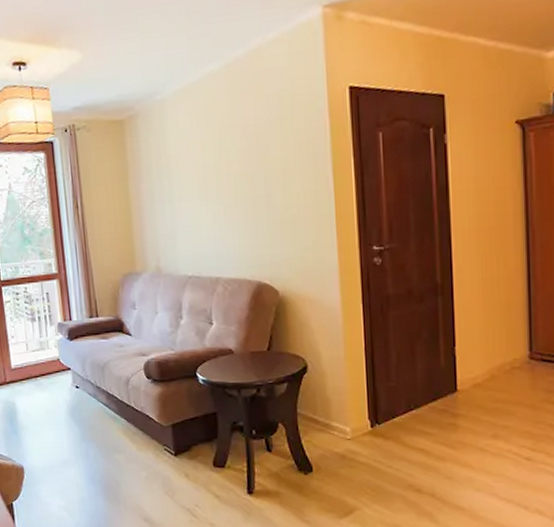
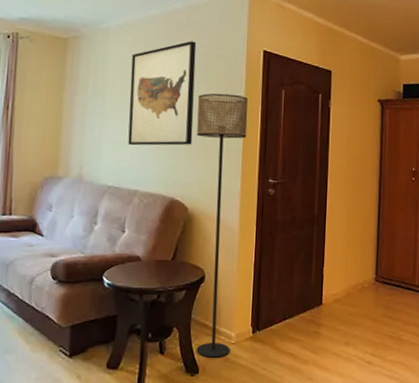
wall art: none [193,93,274,229] -> present [128,41,197,146]
floor lamp: none [274,148,346,455] -> present [196,93,248,358]

